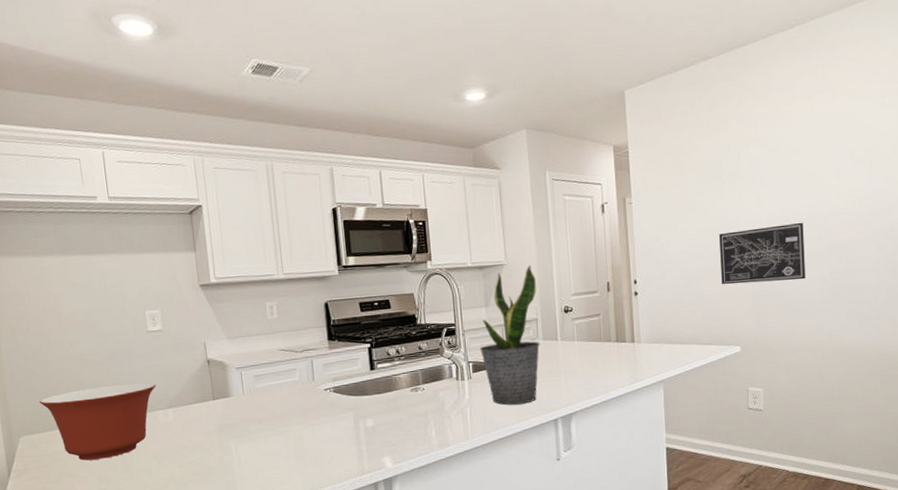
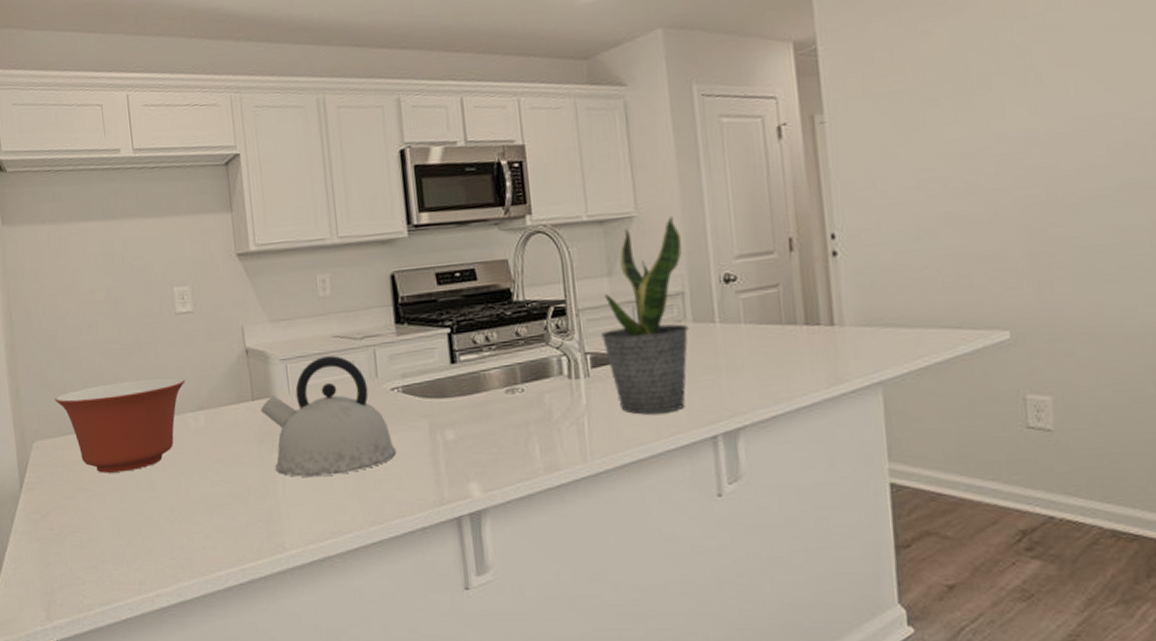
kettle: none [220,365,329,458] -> present [261,356,397,477]
wall art: present [719,222,806,285] -> none [968,137,1121,238]

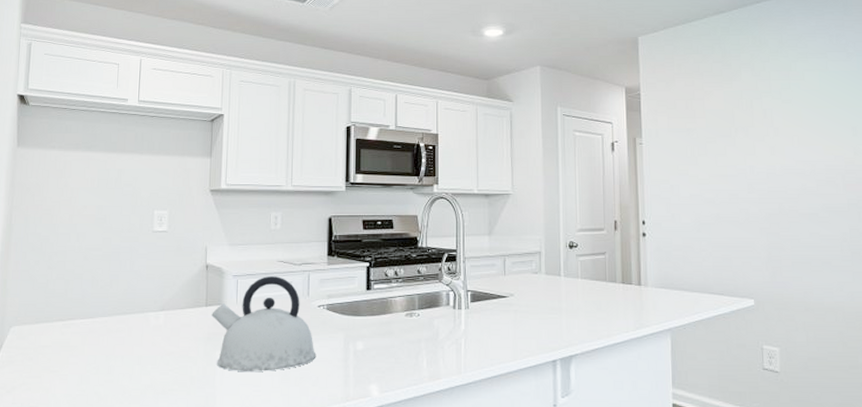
mixing bowl: present [55,377,185,473] -> none [37,282,152,358]
potted plant: present [600,215,689,415] -> none [479,196,543,340]

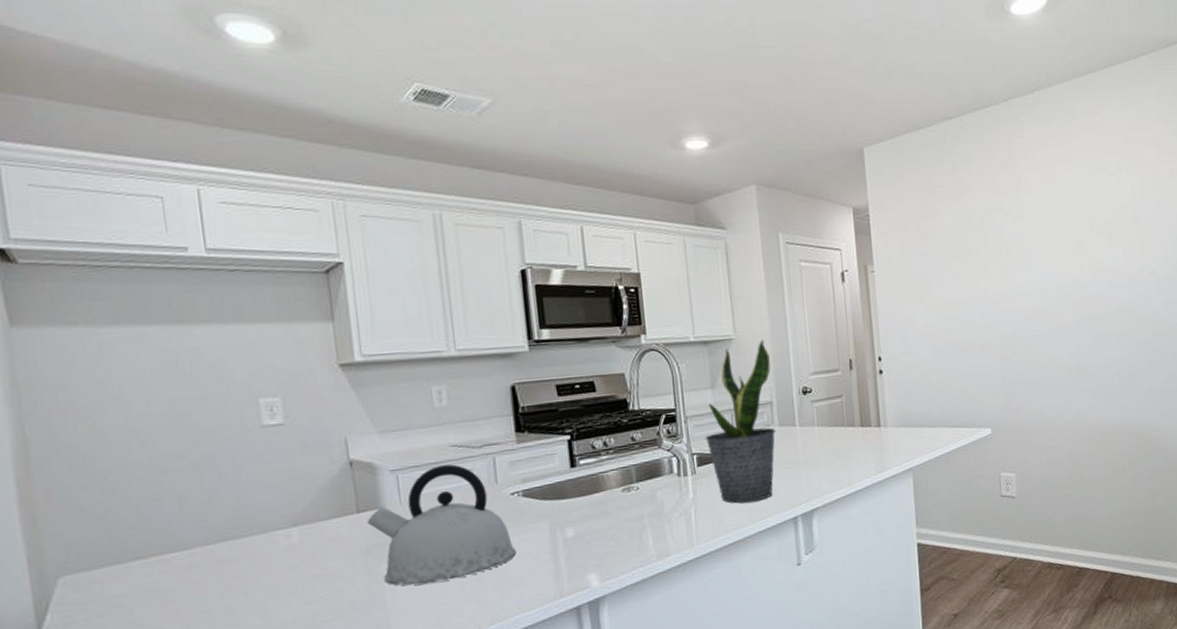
potted plant: none [479,196,543,340] -> present [705,339,776,503]

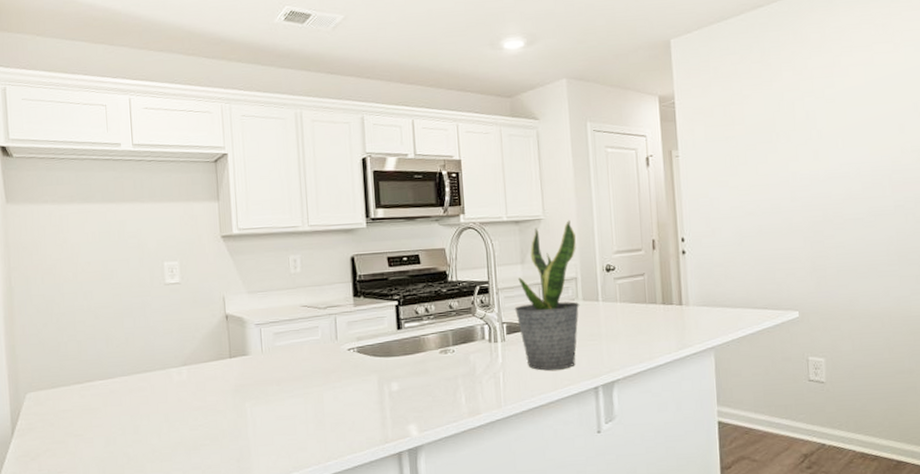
kettle: present [367,464,517,586] -> none [237,322,351,422]

